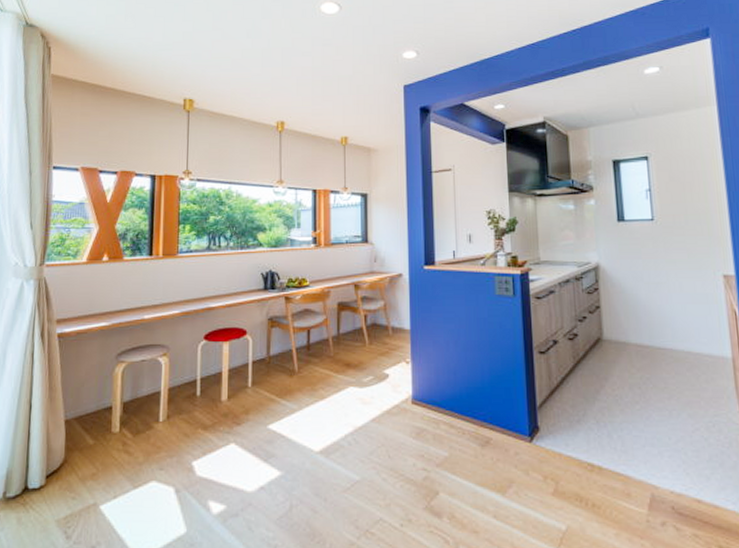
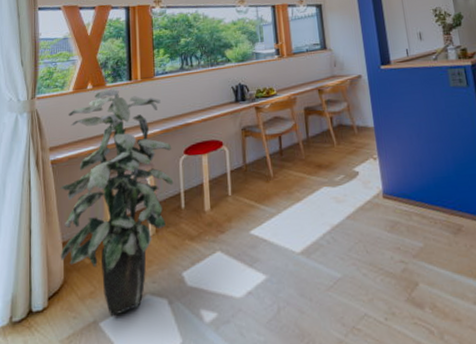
indoor plant: none [61,264,191,500] -> present [60,89,174,316]

